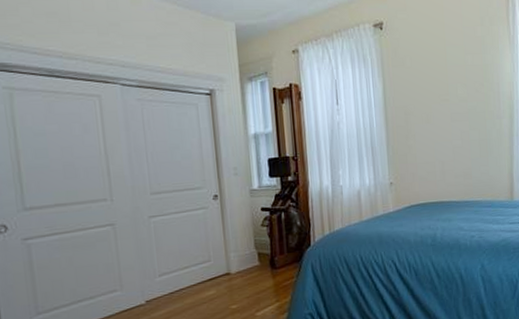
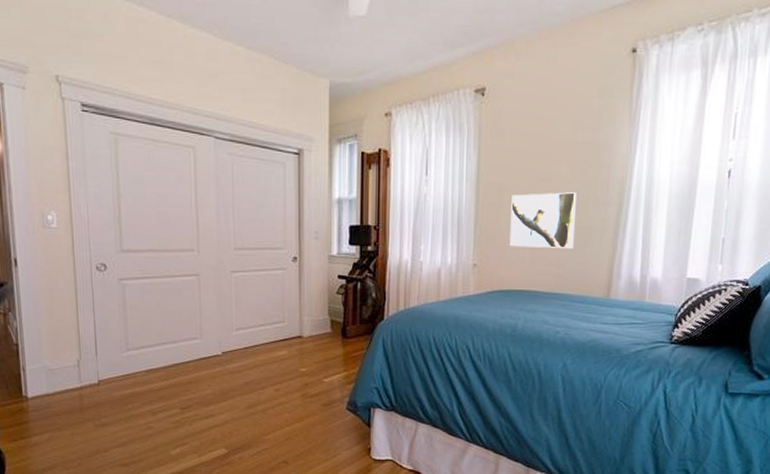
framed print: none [417,109,478,163] -> present [509,192,577,248]

